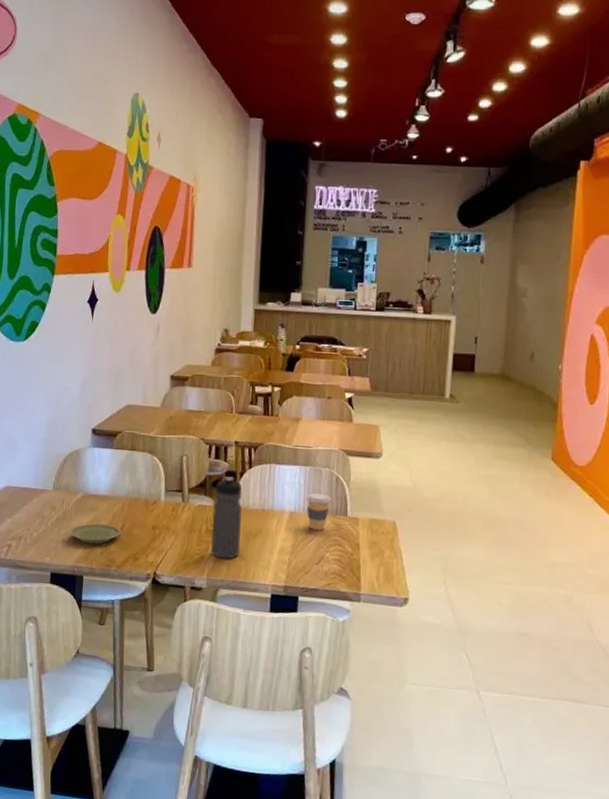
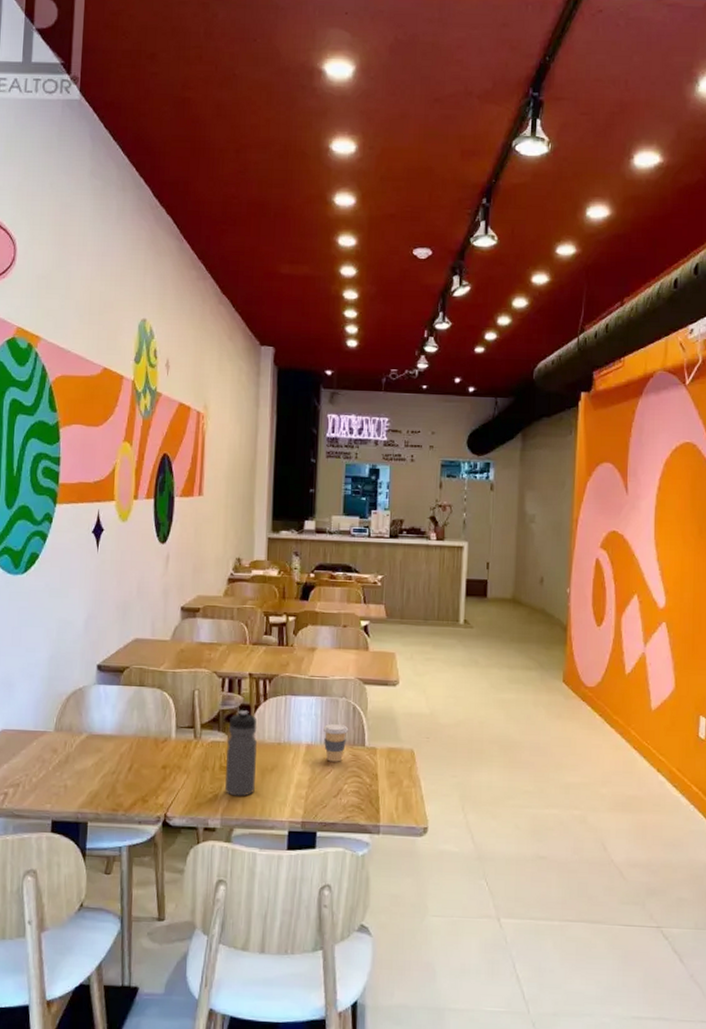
plate: present [70,523,121,544] -> none [73,765,129,787]

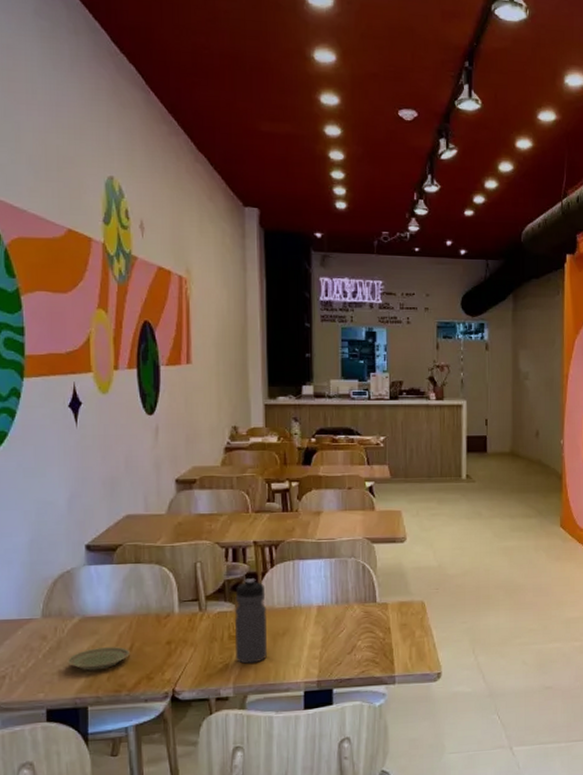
plate: none [73,765,129,787] -> present [67,647,130,671]
coffee cup: present [323,723,349,762] -> none [334,583,360,621]

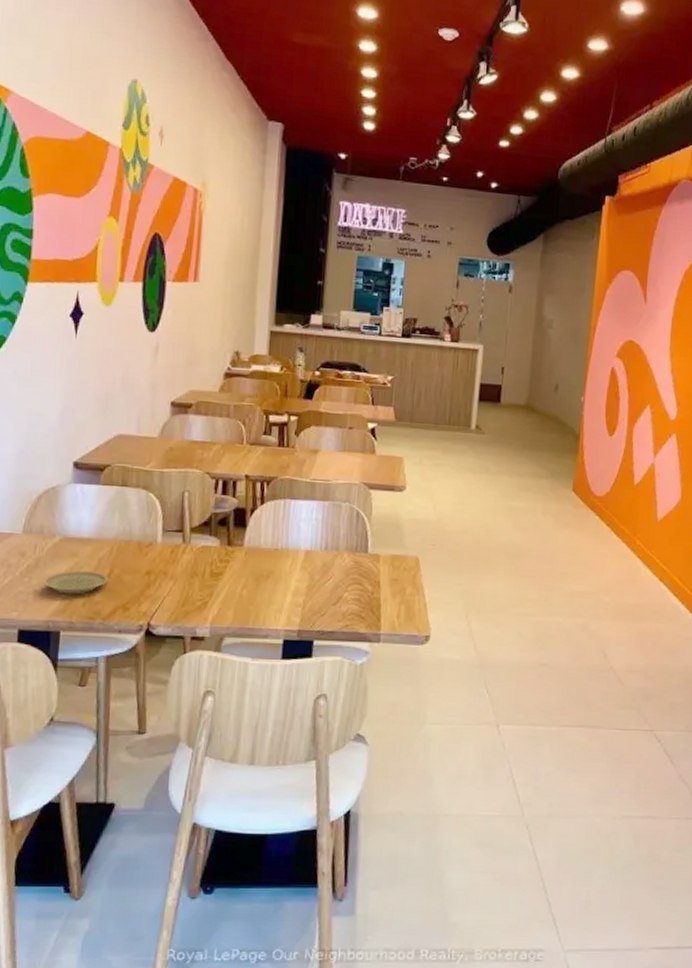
water bottle: present [235,578,267,664] -> none [216,513,253,604]

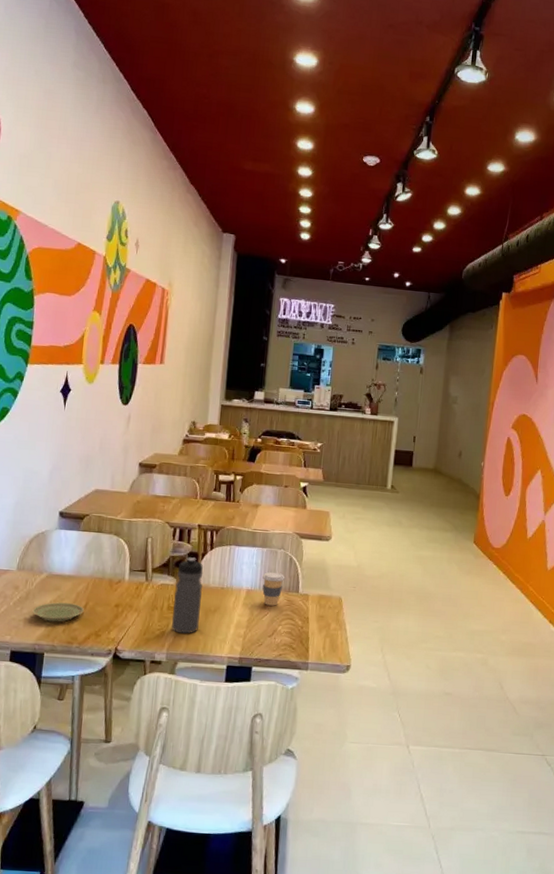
water bottle: none [216,513,253,604] -> present [172,557,204,634]
coffee cup: none [324,529,352,569] -> present [262,571,285,606]

